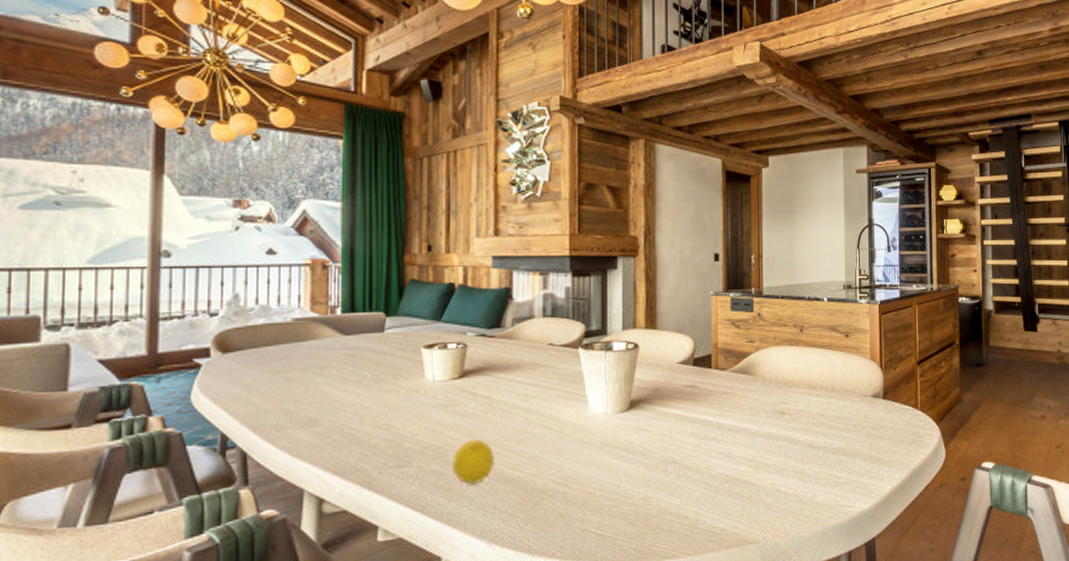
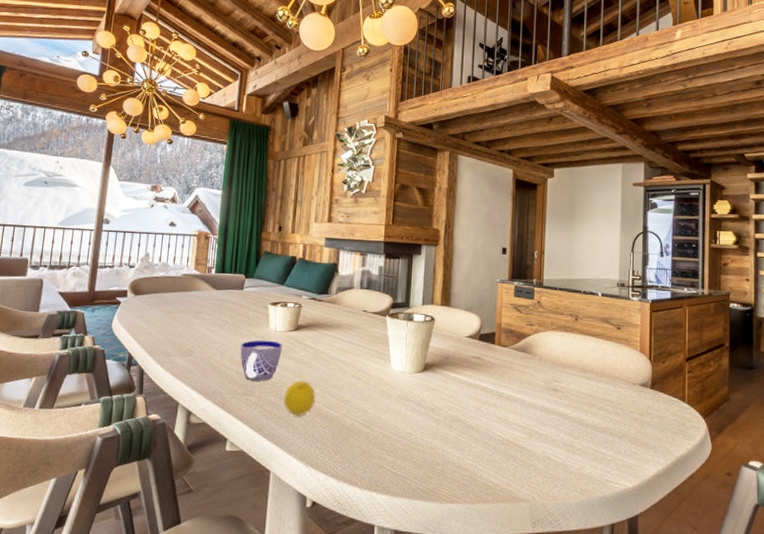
cup: none [387,393,445,448] -> present [240,340,282,381]

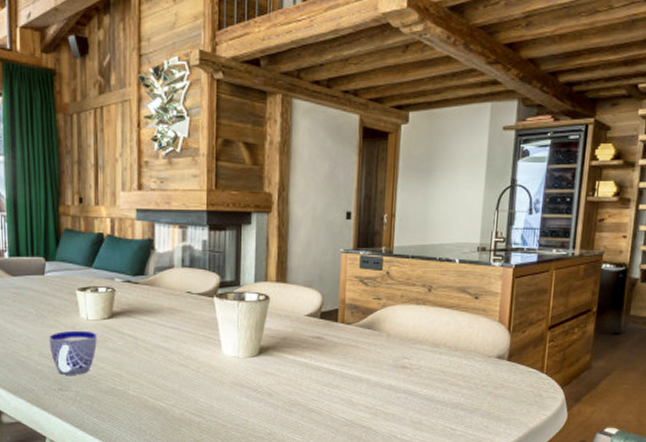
fruit: present [284,380,316,416] -> none [105,371,140,410]

